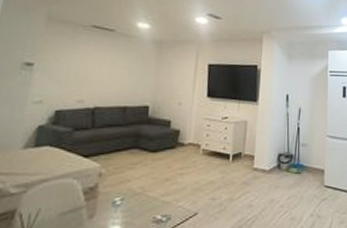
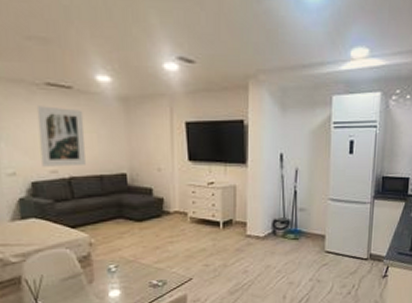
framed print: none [70,43,120,98] -> present [36,106,86,167]

